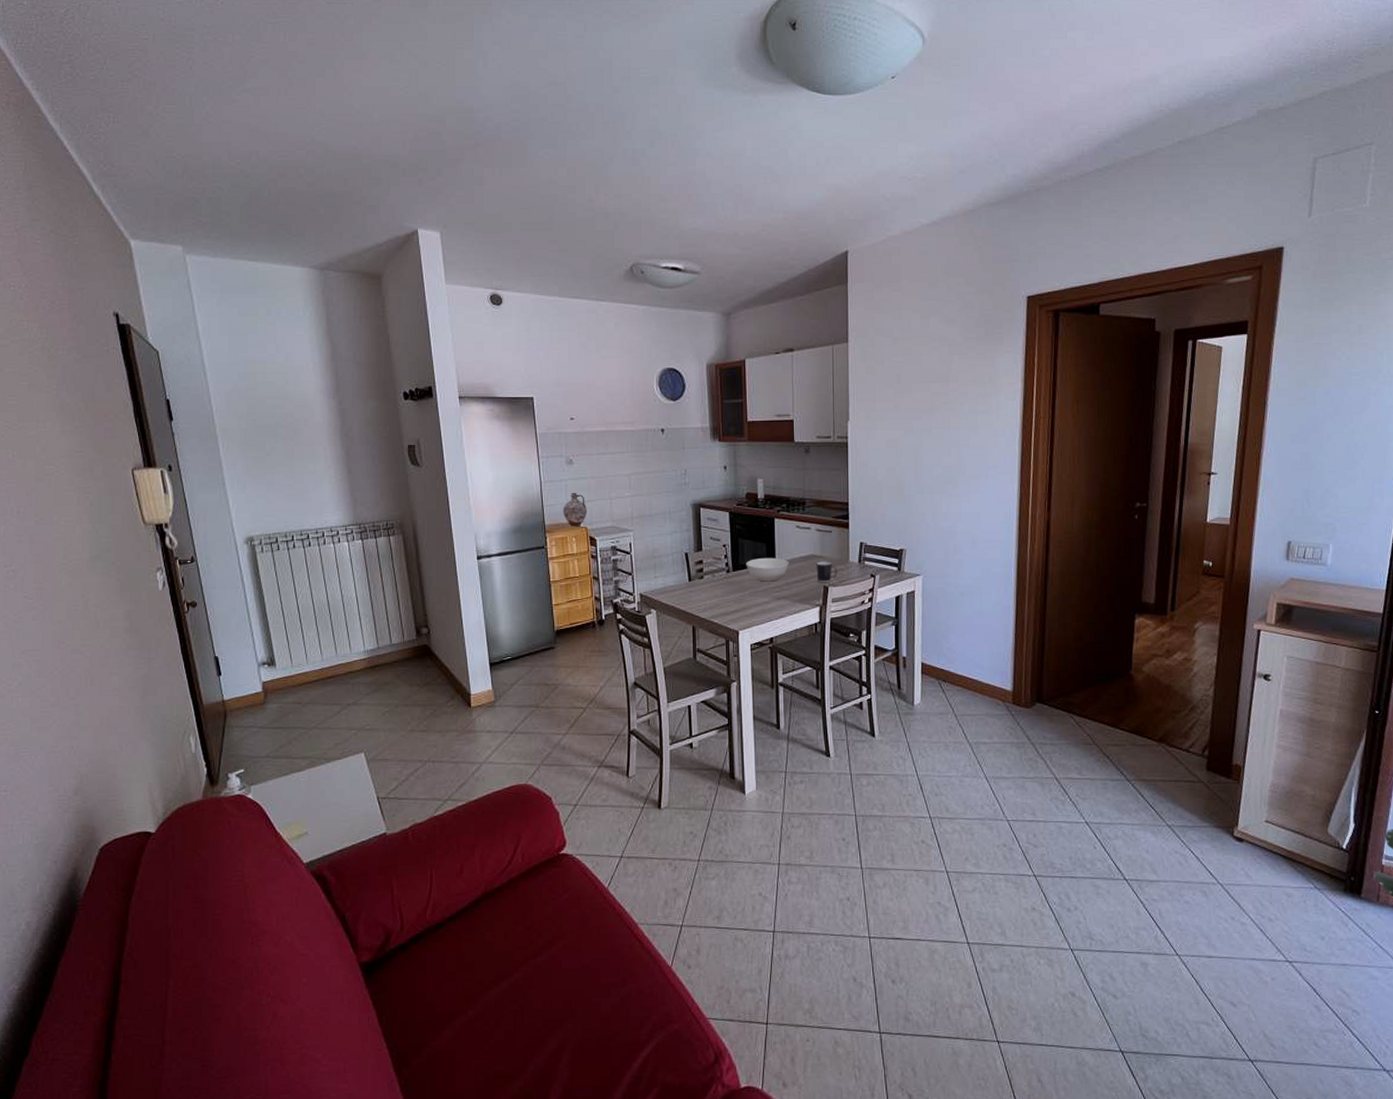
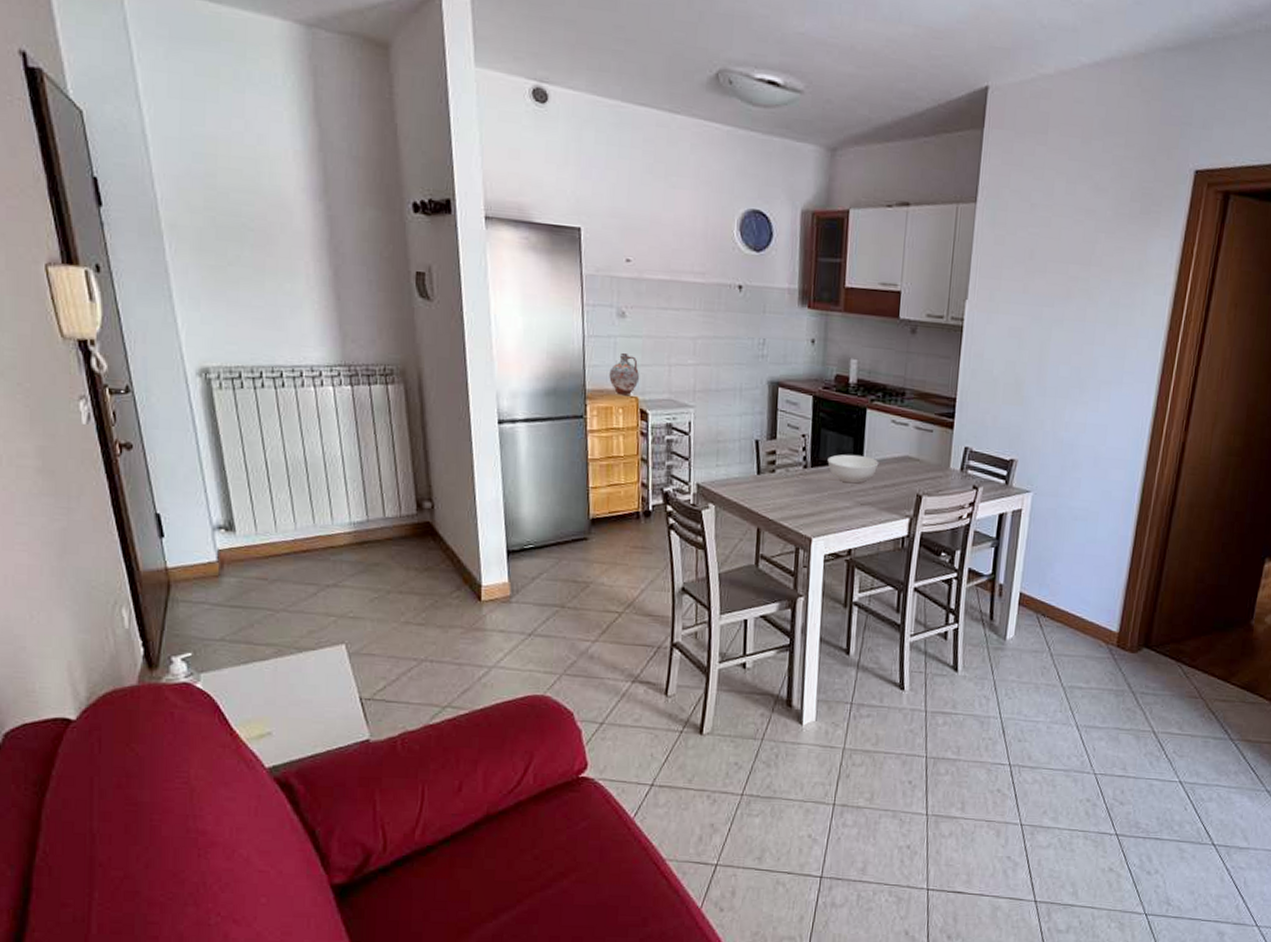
mug: present [816,561,837,583] -> none [909,464,935,492]

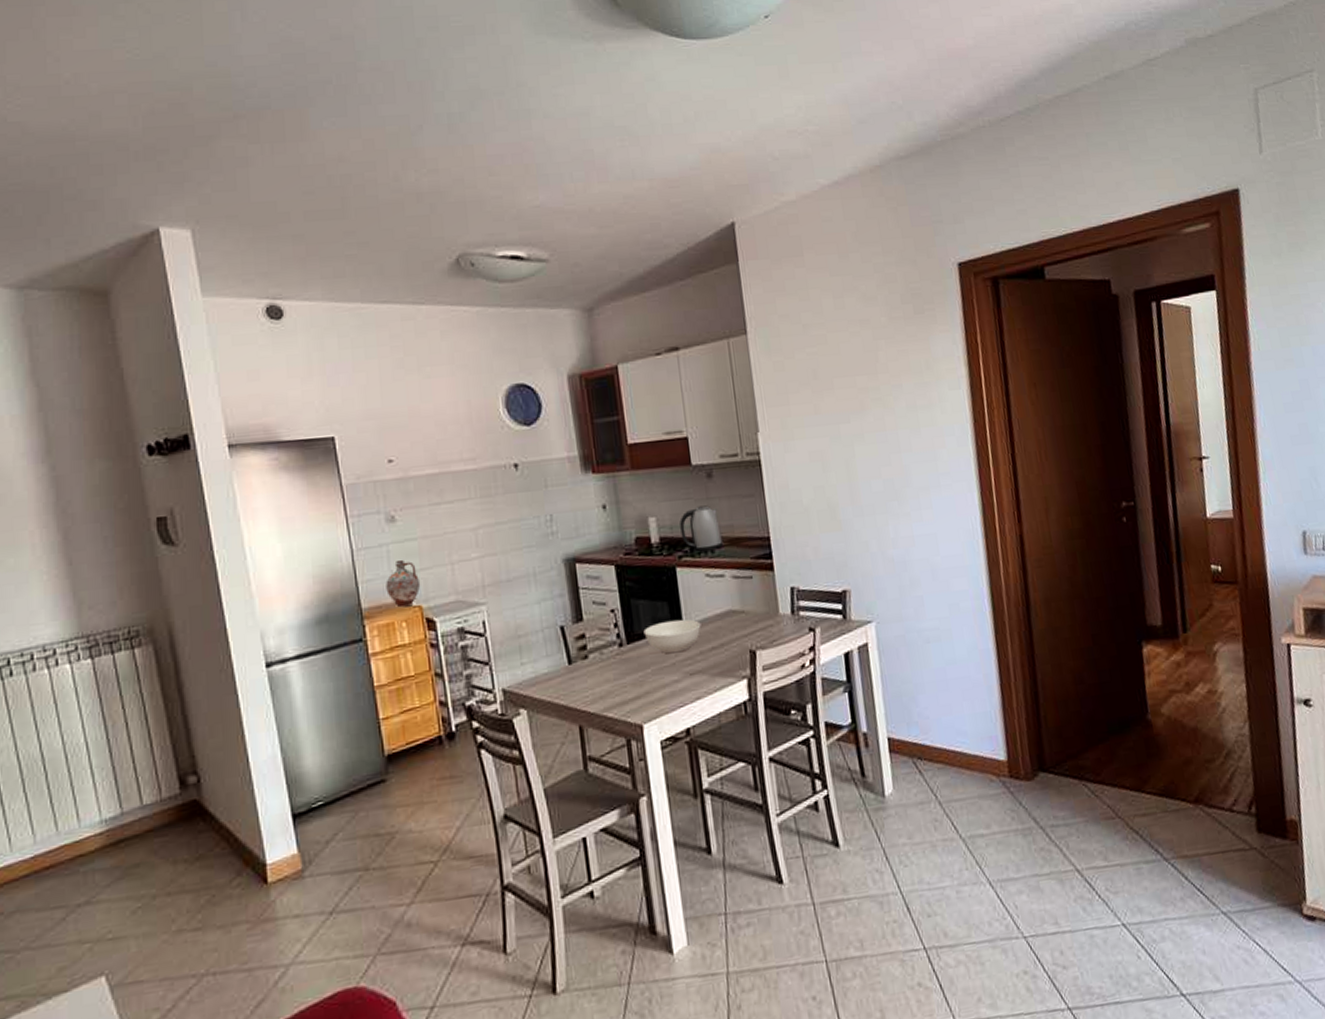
kettle: none [876,357,914,401] -> present [678,505,723,553]

